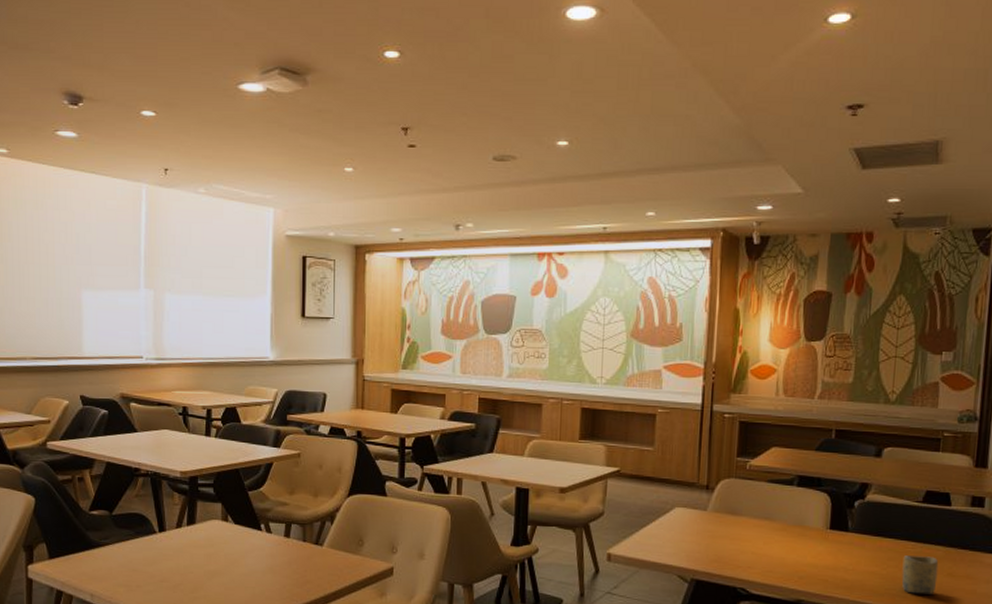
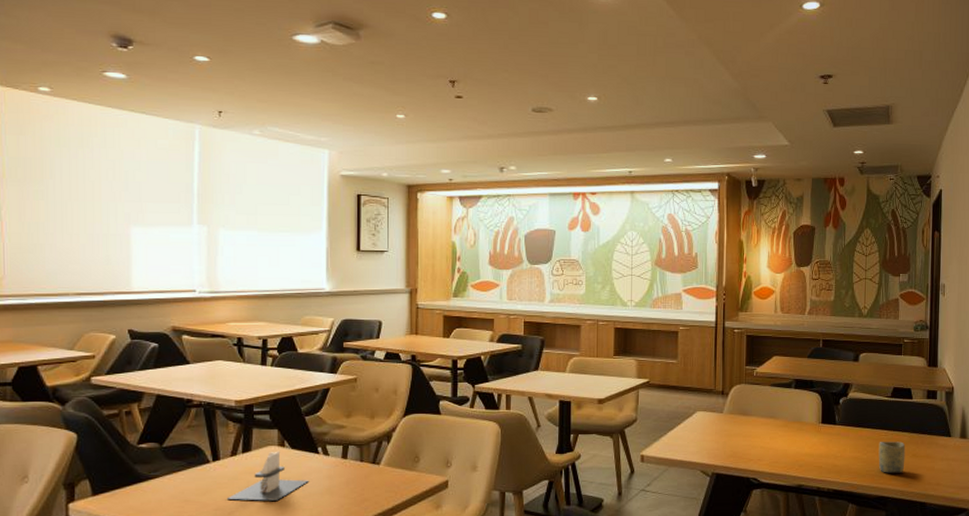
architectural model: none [172,525,251,576] -> present [226,451,309,501]

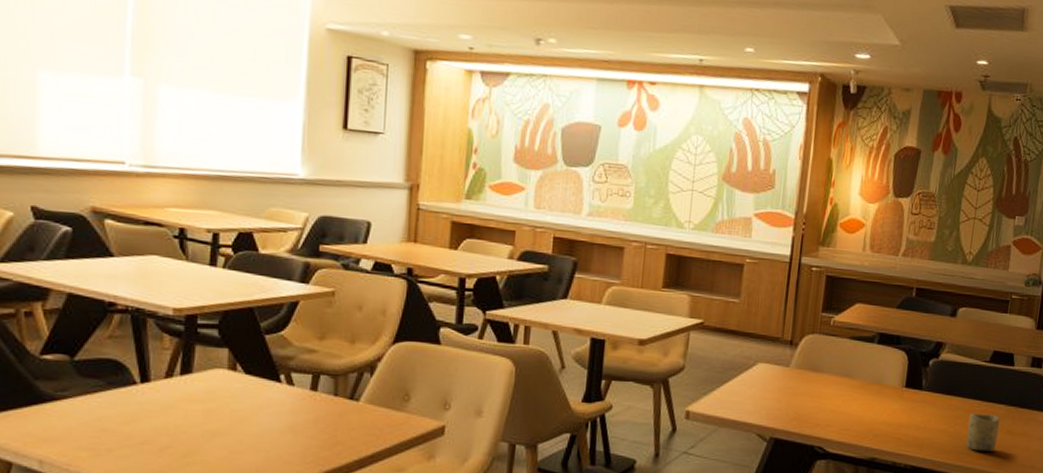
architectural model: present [226,451,309,501] -> none [157,375,266,437]

